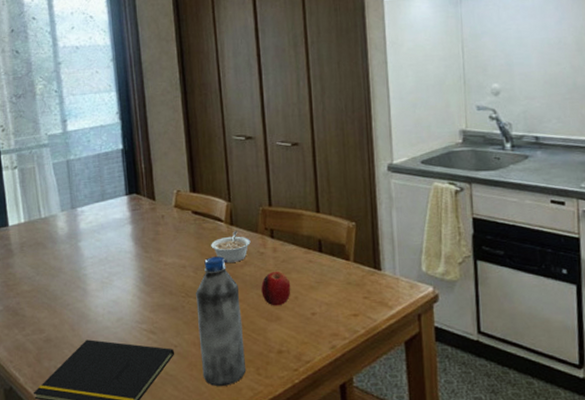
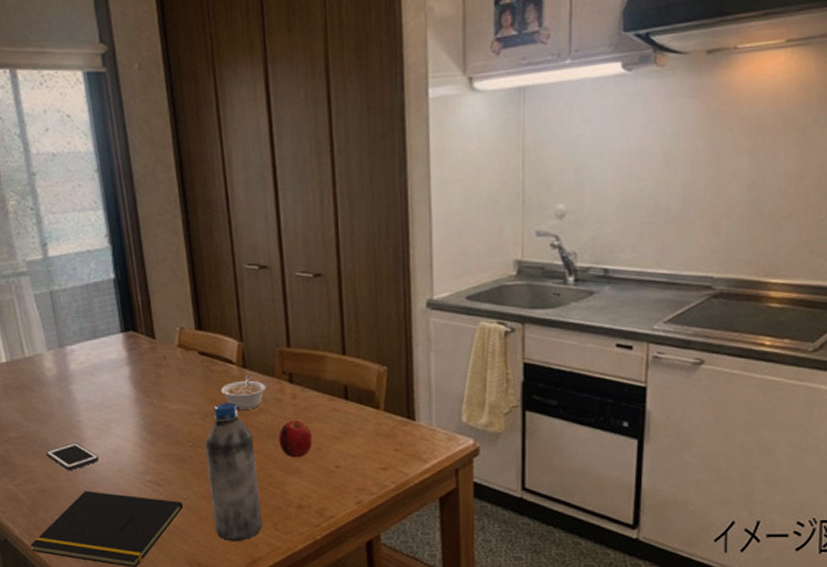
cell phone: none [53,295,101,321] -> present [45,443,99,471]

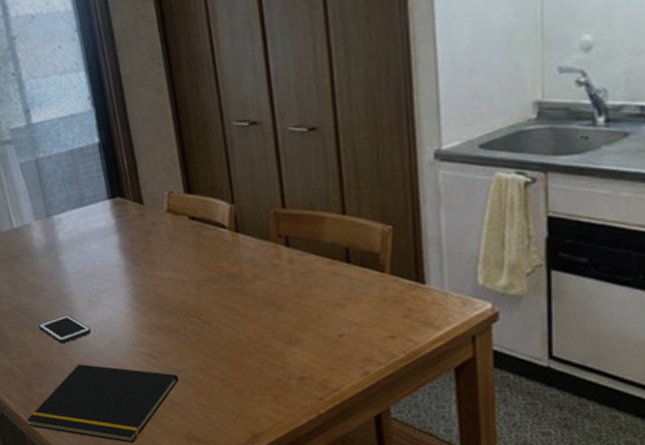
water bottle: present [205,403,263,542] -> none [199,269,263,417]
legume: present [221,374,267,410] -> none [213,239,262,277]
fruit: present [279,419,313,458] -> none [276,285,313,327]

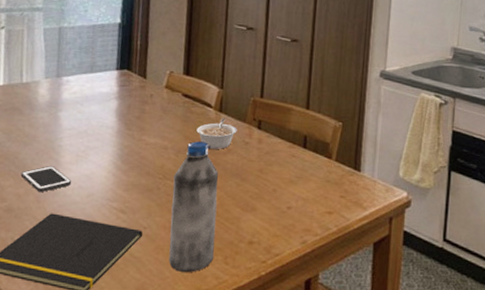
water bottle: none [199,269,263,417] -> present [168,141,219,273]
legume: none [213,239,262,277] -> present [196,118,237,149]

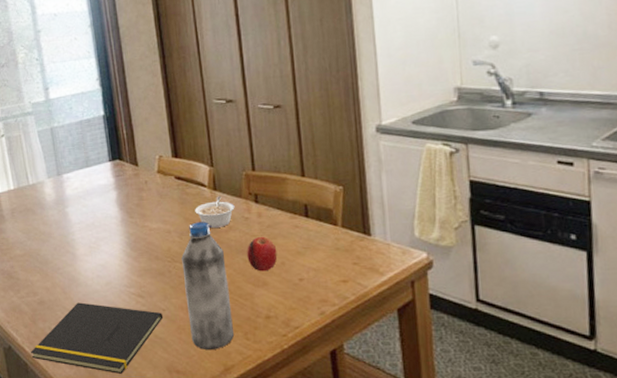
cell phone: present [20,166,72,193] -> none [45,259,90,285]
fruit: none [241,162,271,197] -> present [247,236,278,272]

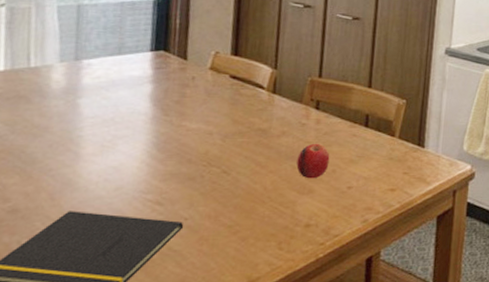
water bottle: present [181,222,235,351] -> none [214,125,272,263]
legume: present [195,196,235,228] -> none [246,100,293,132]

